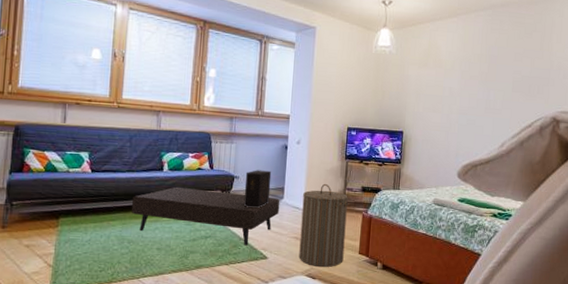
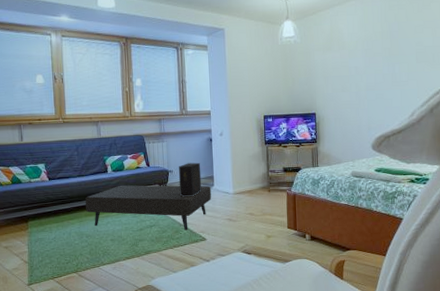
laundry hamper: present [299,183,349,267] -> none [231,168,274,243]

